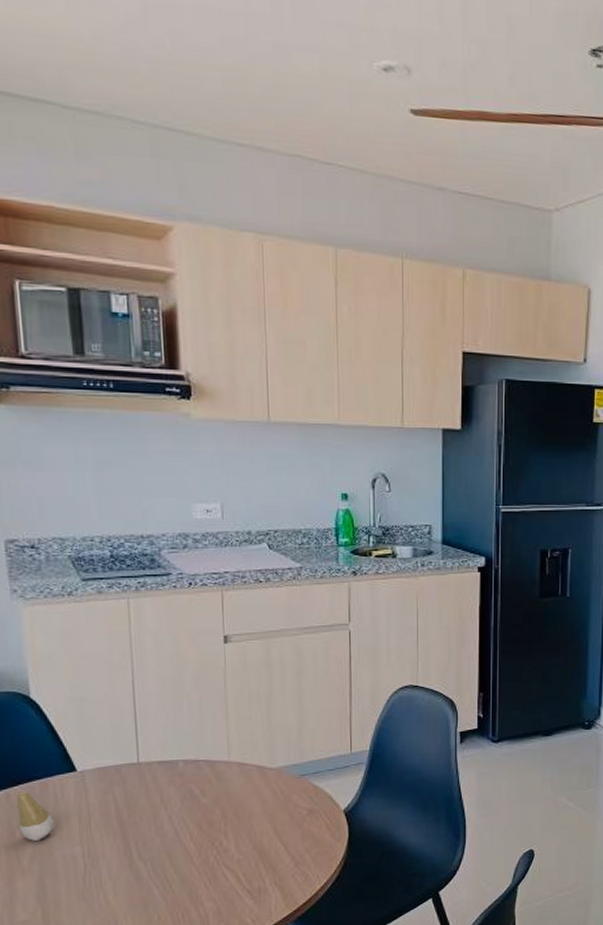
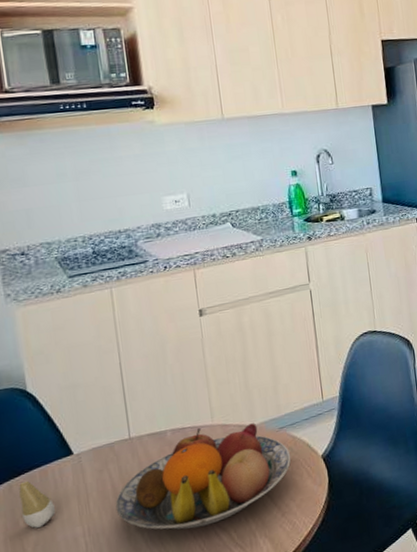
fruit bowl: none [118,763,311,865] -> present [115,423,291,530]

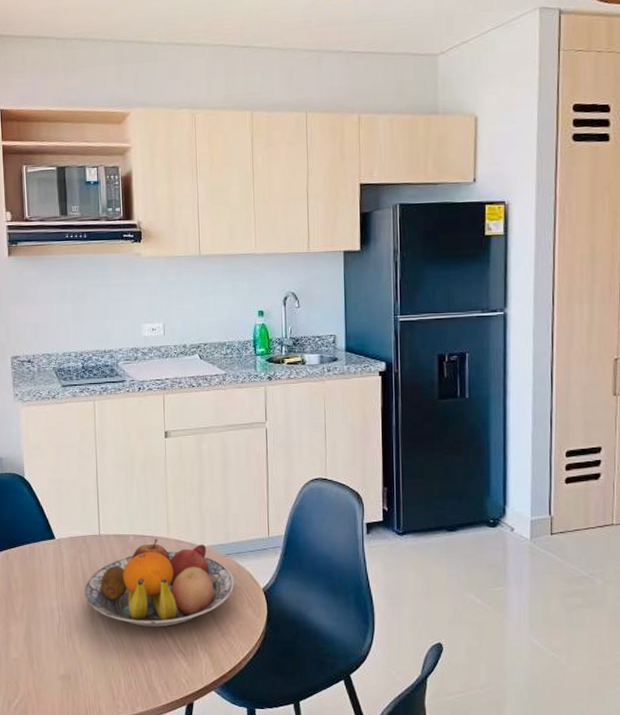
tooth: present [18,480,55,529] -> none [13,553,38,595]

